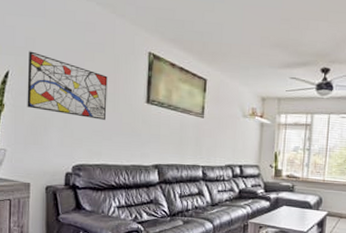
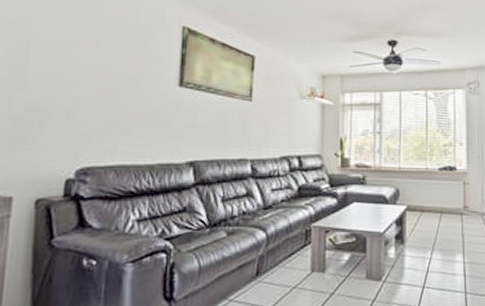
wall art: present [27,51,108,120] -> none [15,27,129,109]

